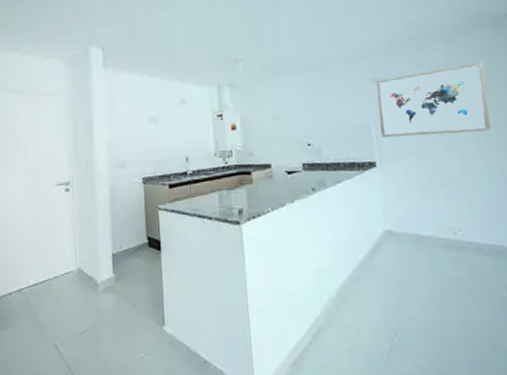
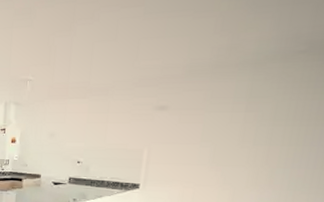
wall art: present [375,61,492,137] -> none [152,95,296,168]

